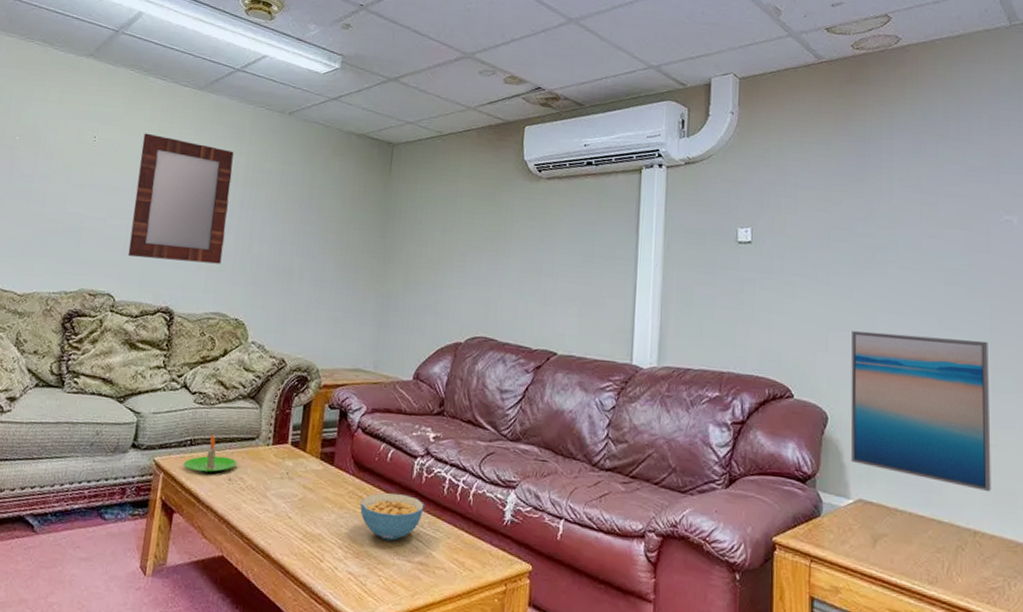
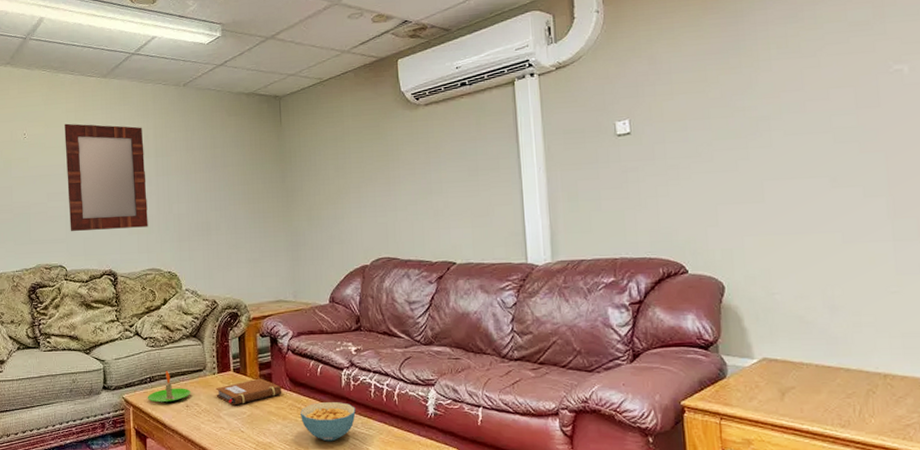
notebook: none [266,456,344,486] -> present [216,378,282,406]
wall art: present [850,331,991,492] -> none [741,193,900,337]

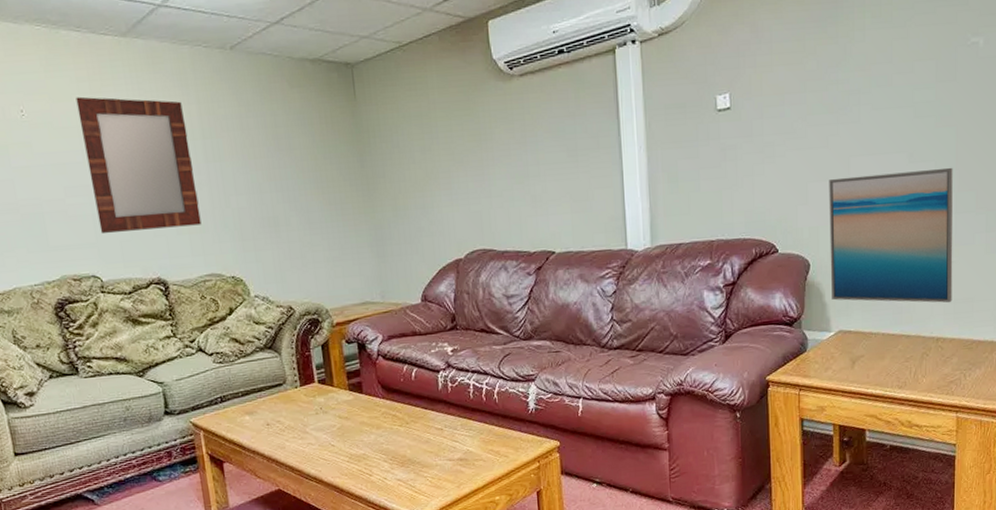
candle: present [147,371,191,403] -> none [219,388,271,424]
notebook: present [216,378,282,406] -> none [299,387,375,419]
cereal bowl: present [300,402,356,442] -> none [395,405,455,447]
wall art: none [741,193,900,337] -> present [829,167,953,303]

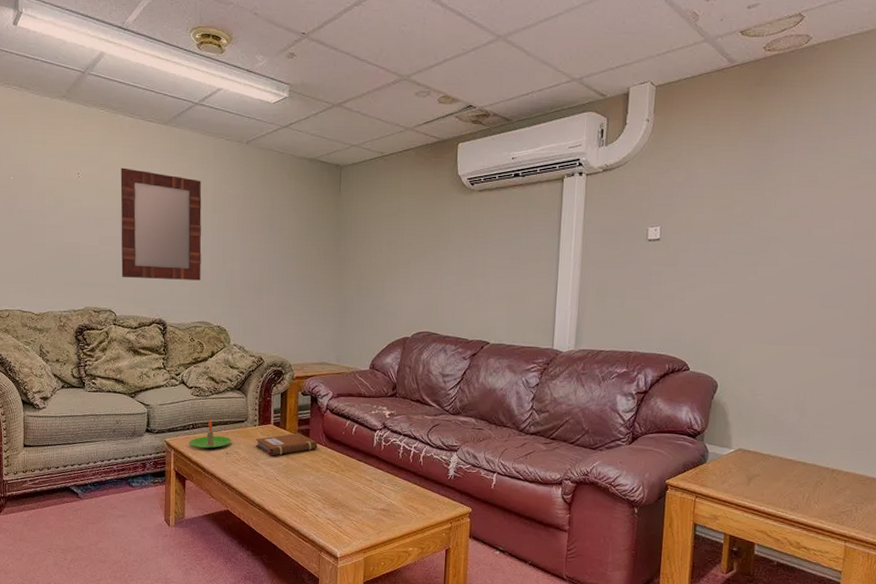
candle: none [219,388,271,424] -> present [189,419,232,449]
notebook: none [299,387,375,419] -> present [255,433,318,456]
wall art: present [829,167,953,303] -> none [735,312,862,439]

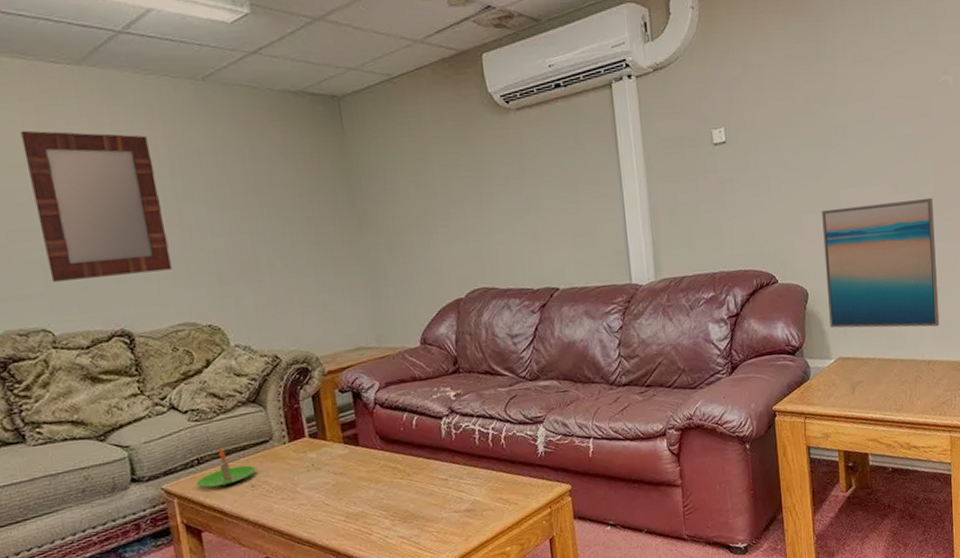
notebook: present [255,433,318,456] -> none [288,440,373,477]
wall art: none [735,312,862,439] -> present [822,197,940,328]

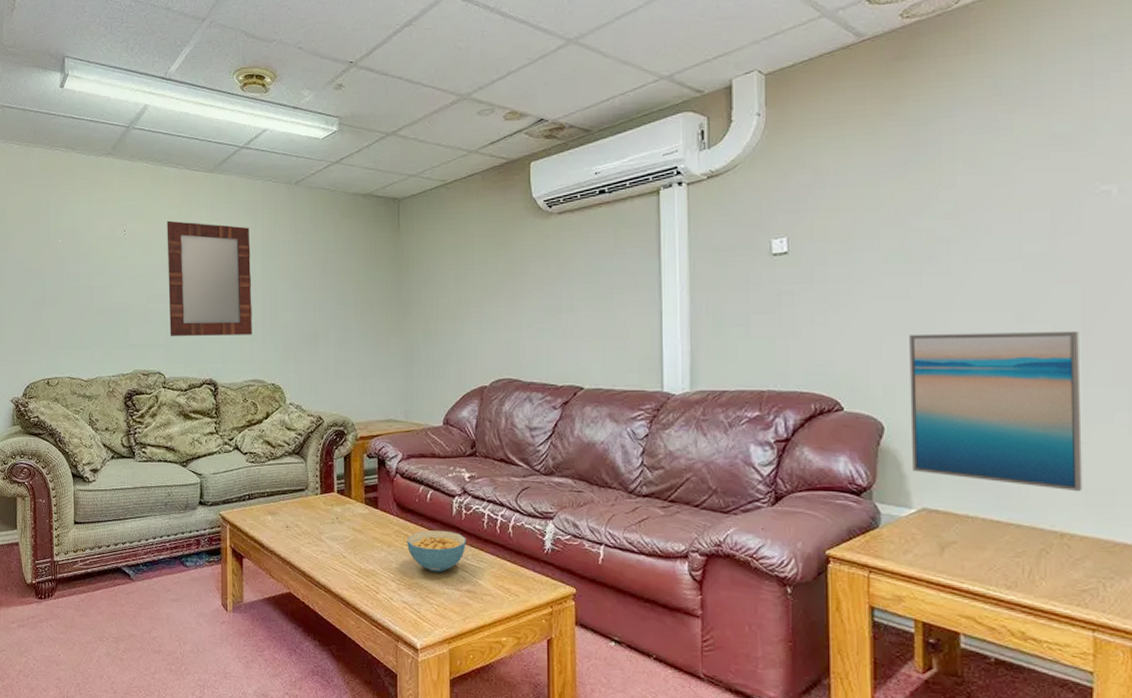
candle: present [196,448,256,488] -> none [245,489,291,522]
cereal bowl: none [396,454,460,500] -> present [407,530,466,573]

